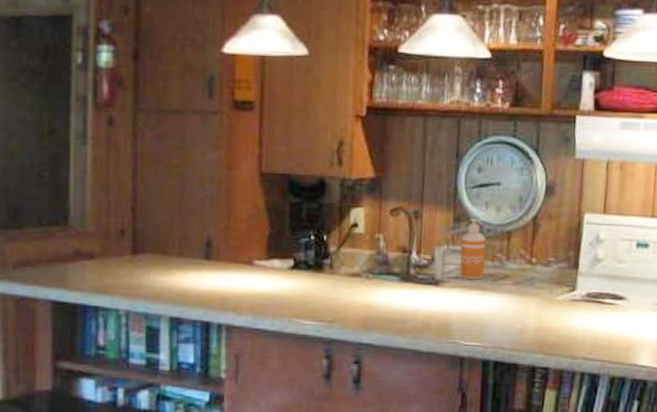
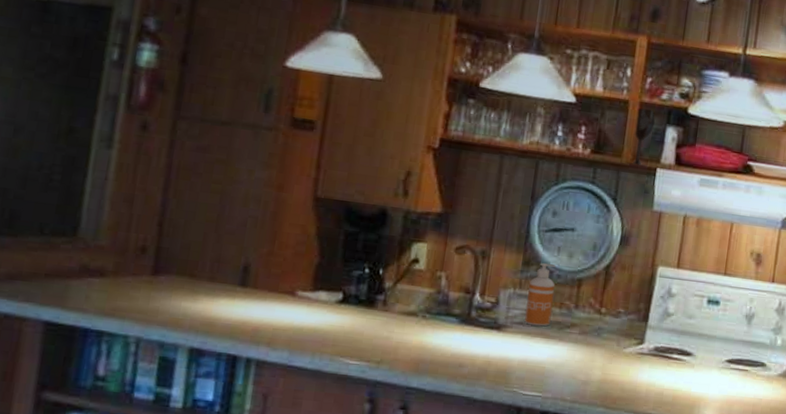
wine glass: none [545,57,571,116] -> present [626,108,655,167]

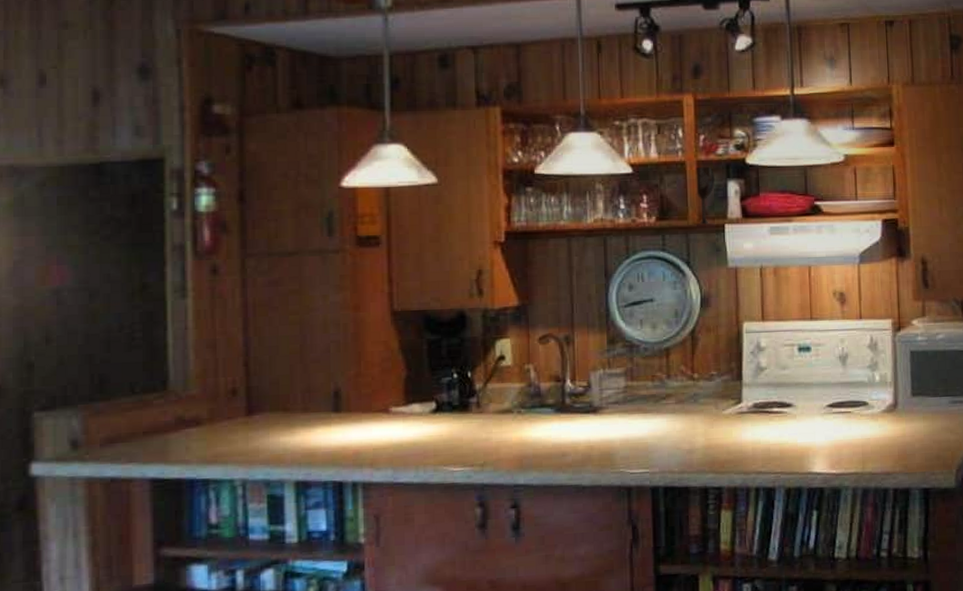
soap dispenser: present [524,262,556,327] -> none [617,338,645,403]

